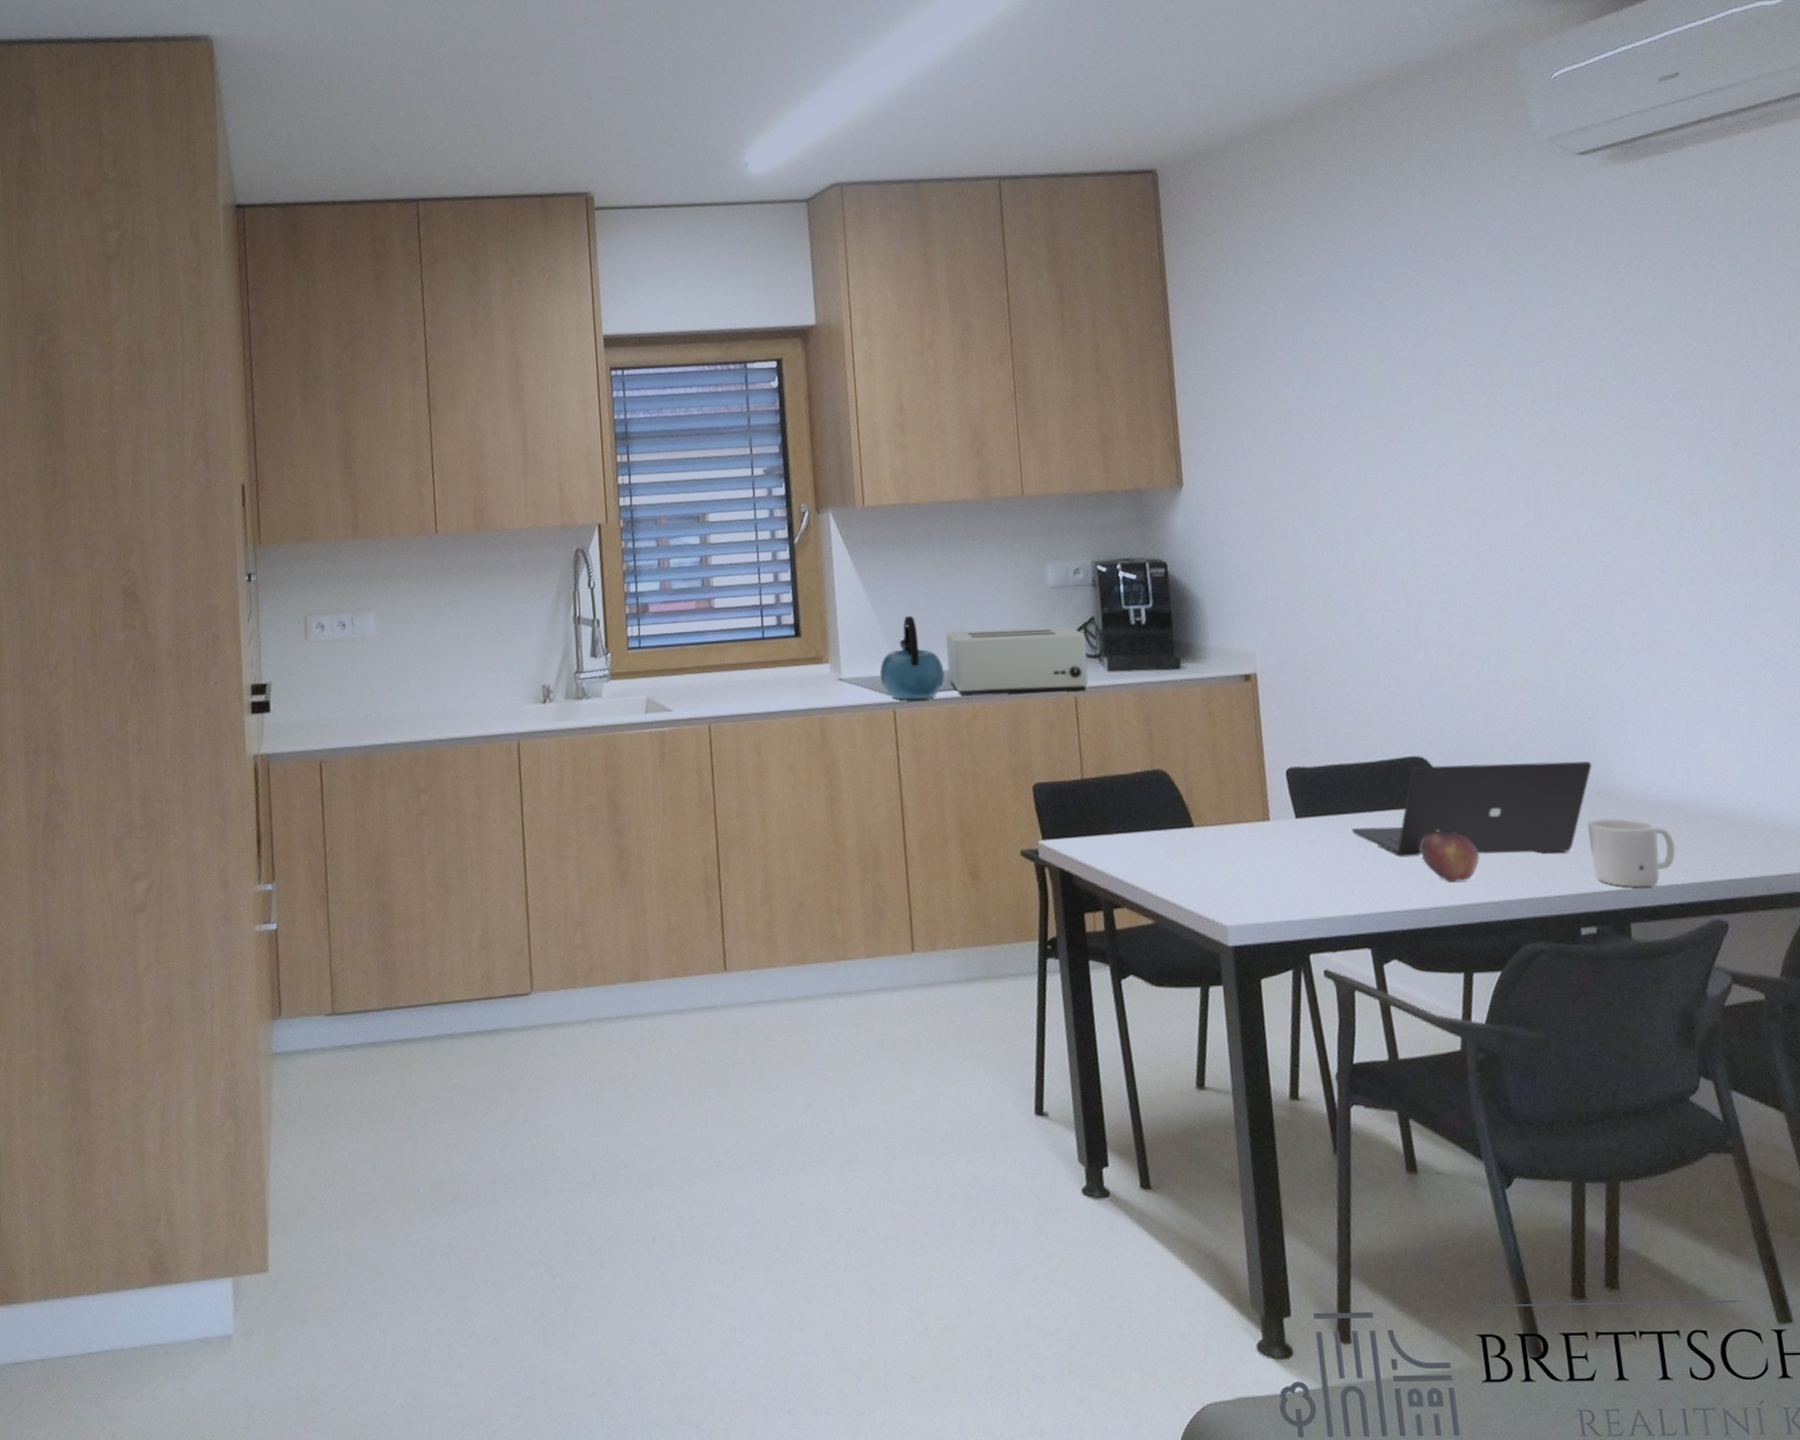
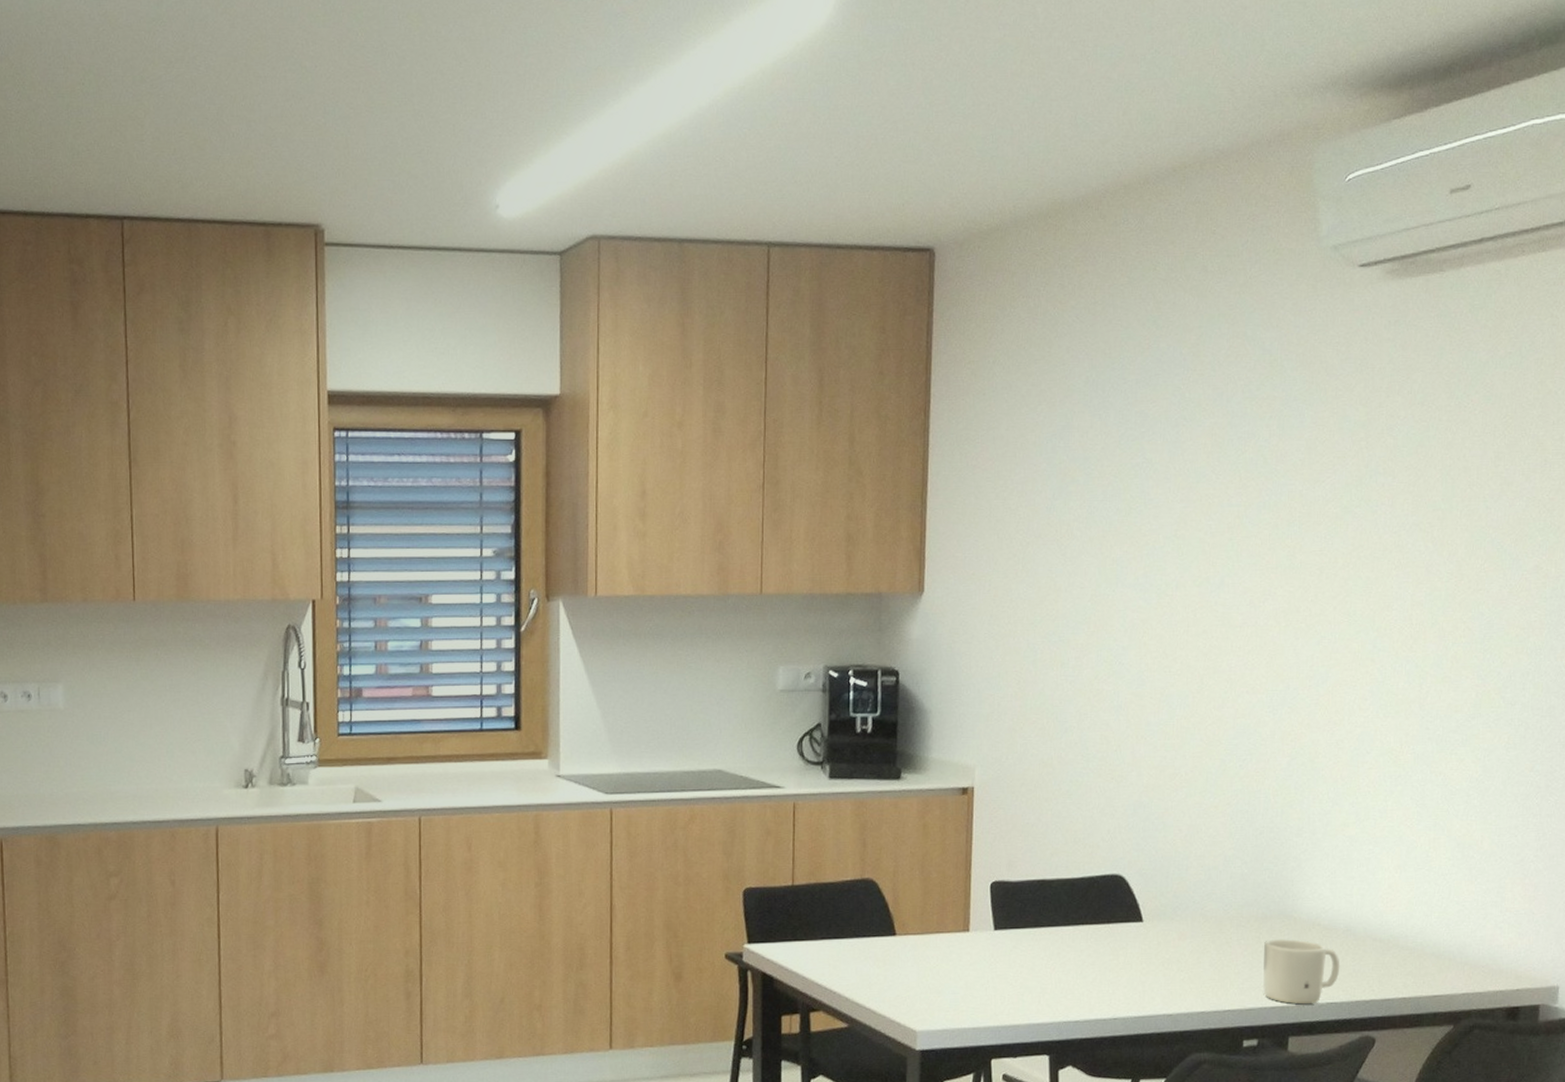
kettle: present [879,615,945,701] -> none [599,713,665,801]
toaster: present [945,626,1089,696] -> none [669,731,810,799]
laptop: present [1351,761,1592,856] -> none [1045,883,1277,970]
fruit: present [1419,828,1480,882] -> none [1107,944,1161,994]

